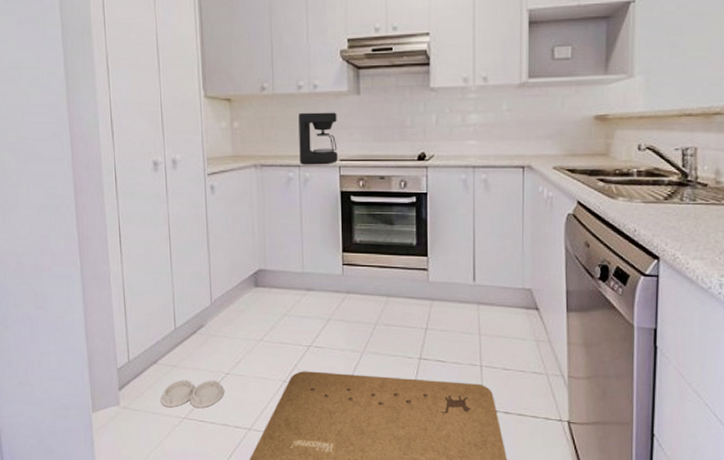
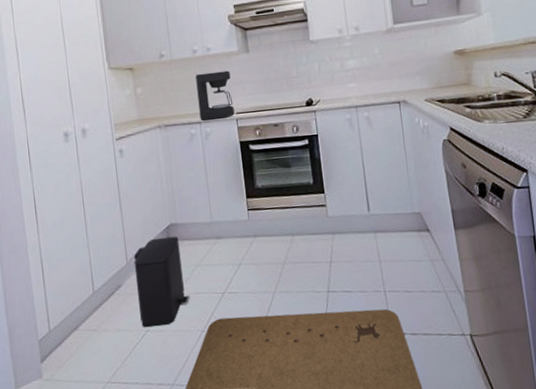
pet bowl: present [160,379,224,409] -> none [83,339,145,374]
pedal bin: none [218,282,274,370] -> present [134,236,190,327]

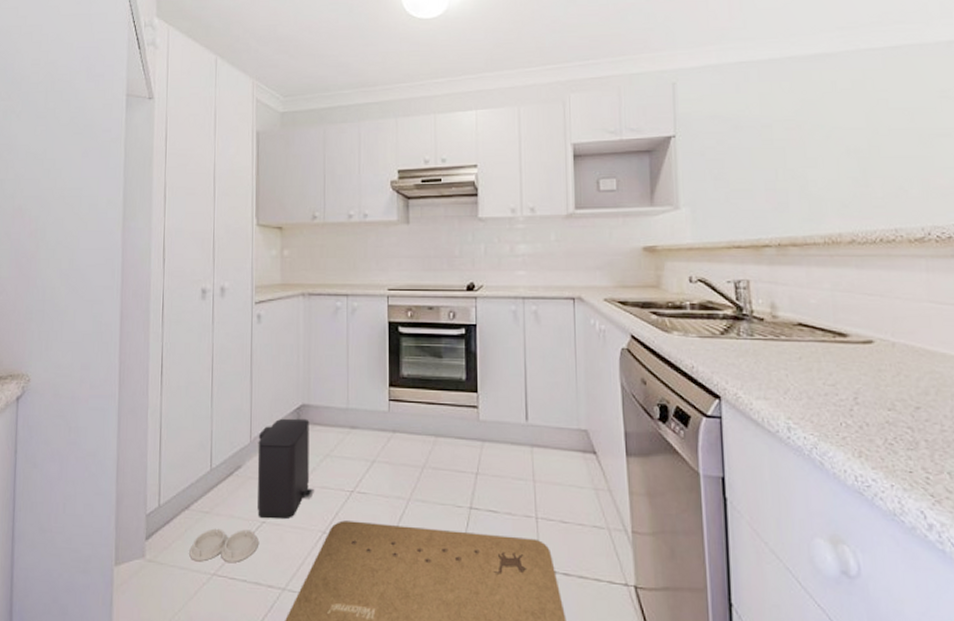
pet bowl: none [83,339,145,374] -> present [189,528,258,563]
coffee maker: present [195,70,235,121] -> none [348,241,386,293]

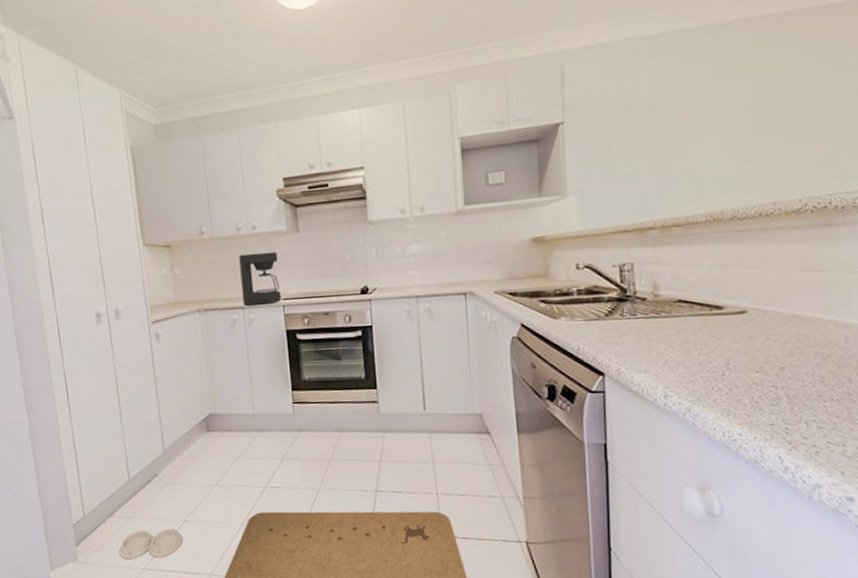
pedal bin: present [257,418,314,518] -> none [171,426,230,517]
coffee maker: none [348,241,386,293] -> present [239,251,281,306]

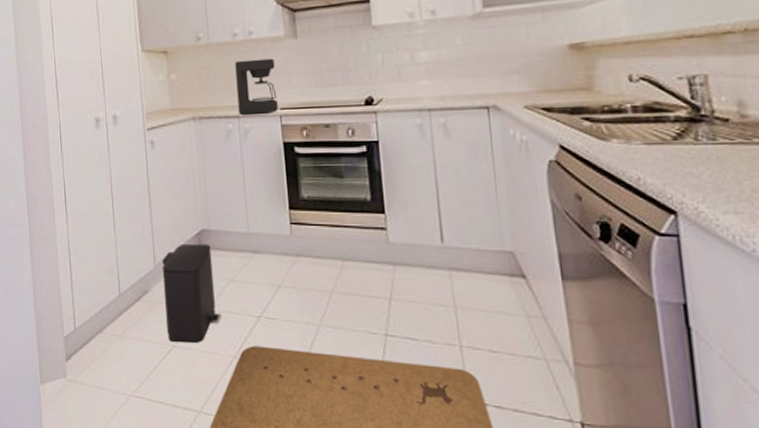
pet bowl: present [119,528,183,560] -> none [107,351,171,385]
pedal bin: none [171,426,230,517] -> present [162,243,221,343]

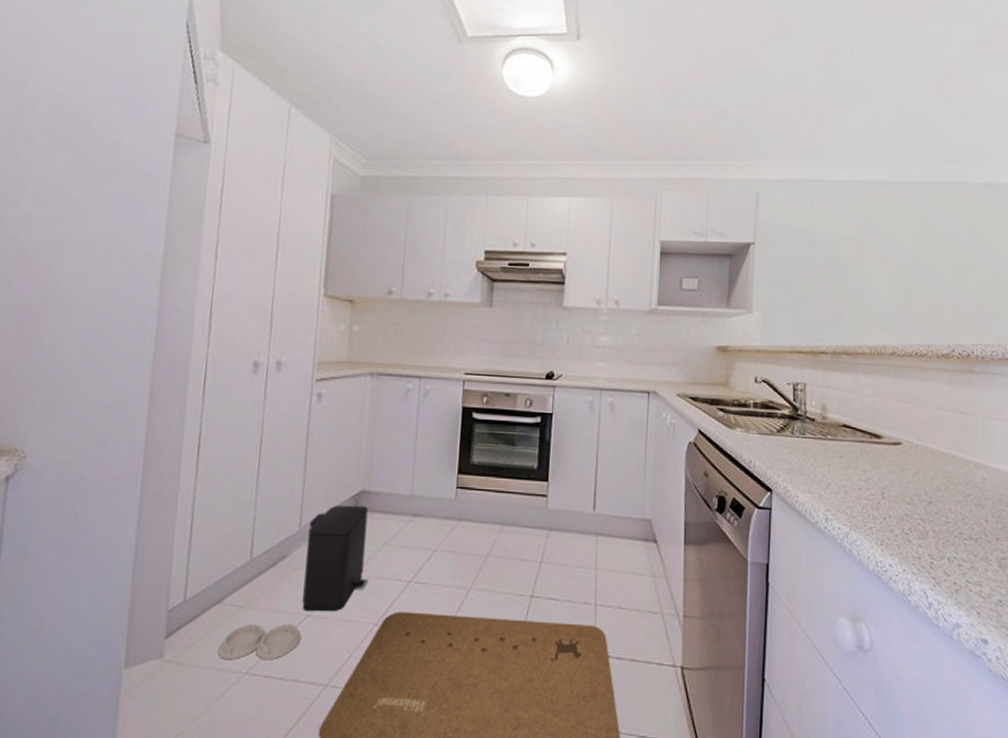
pet bowl: none [107,351,171,385] -> present [218,623,301,661]
coffee maker: present [235,58,278,115] -> none [421,321,466,377]

